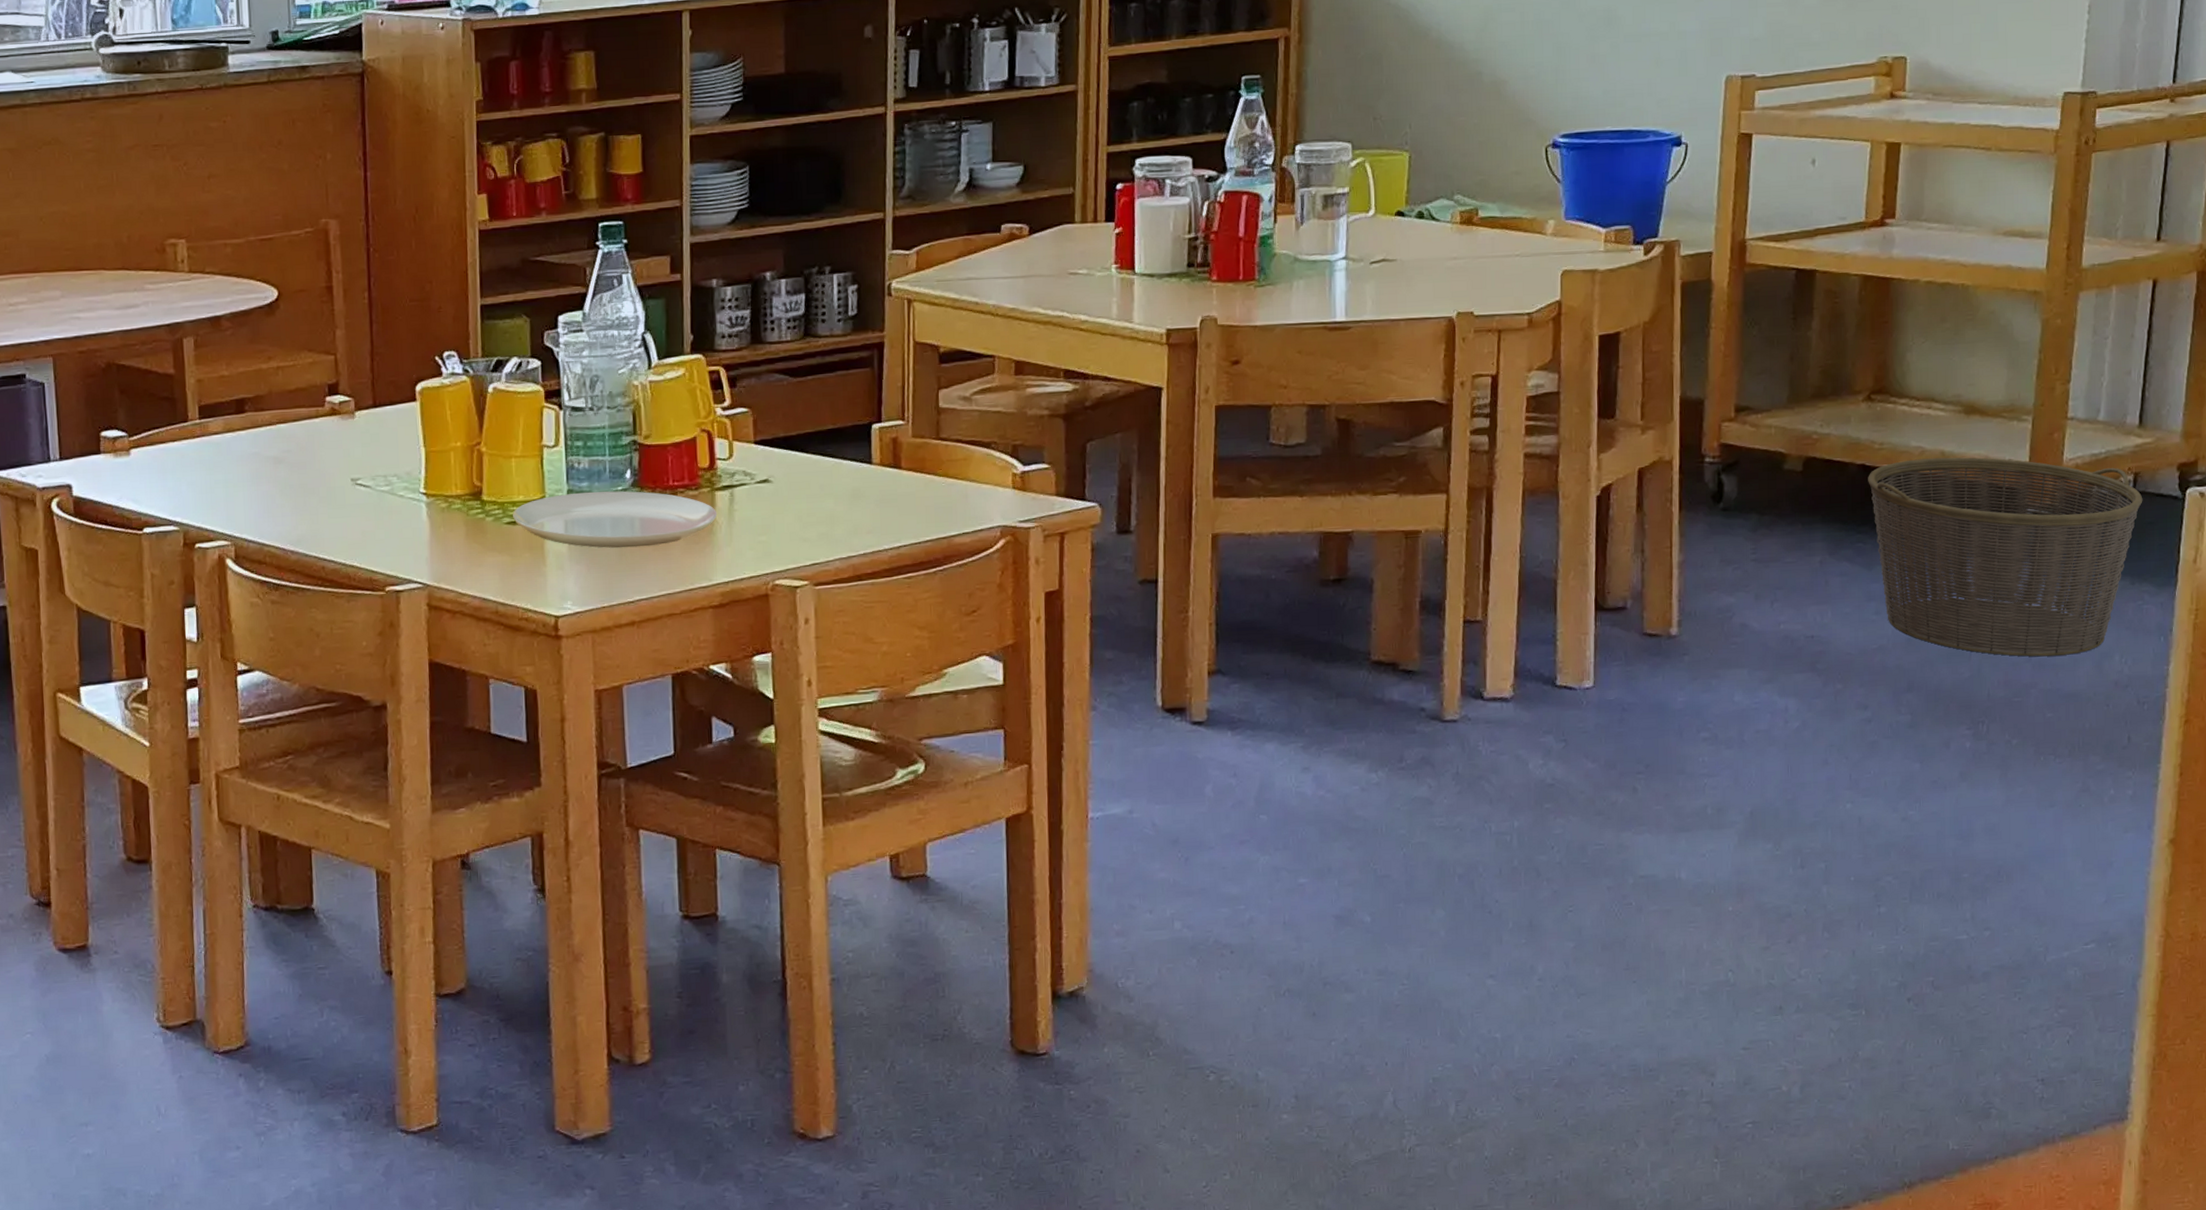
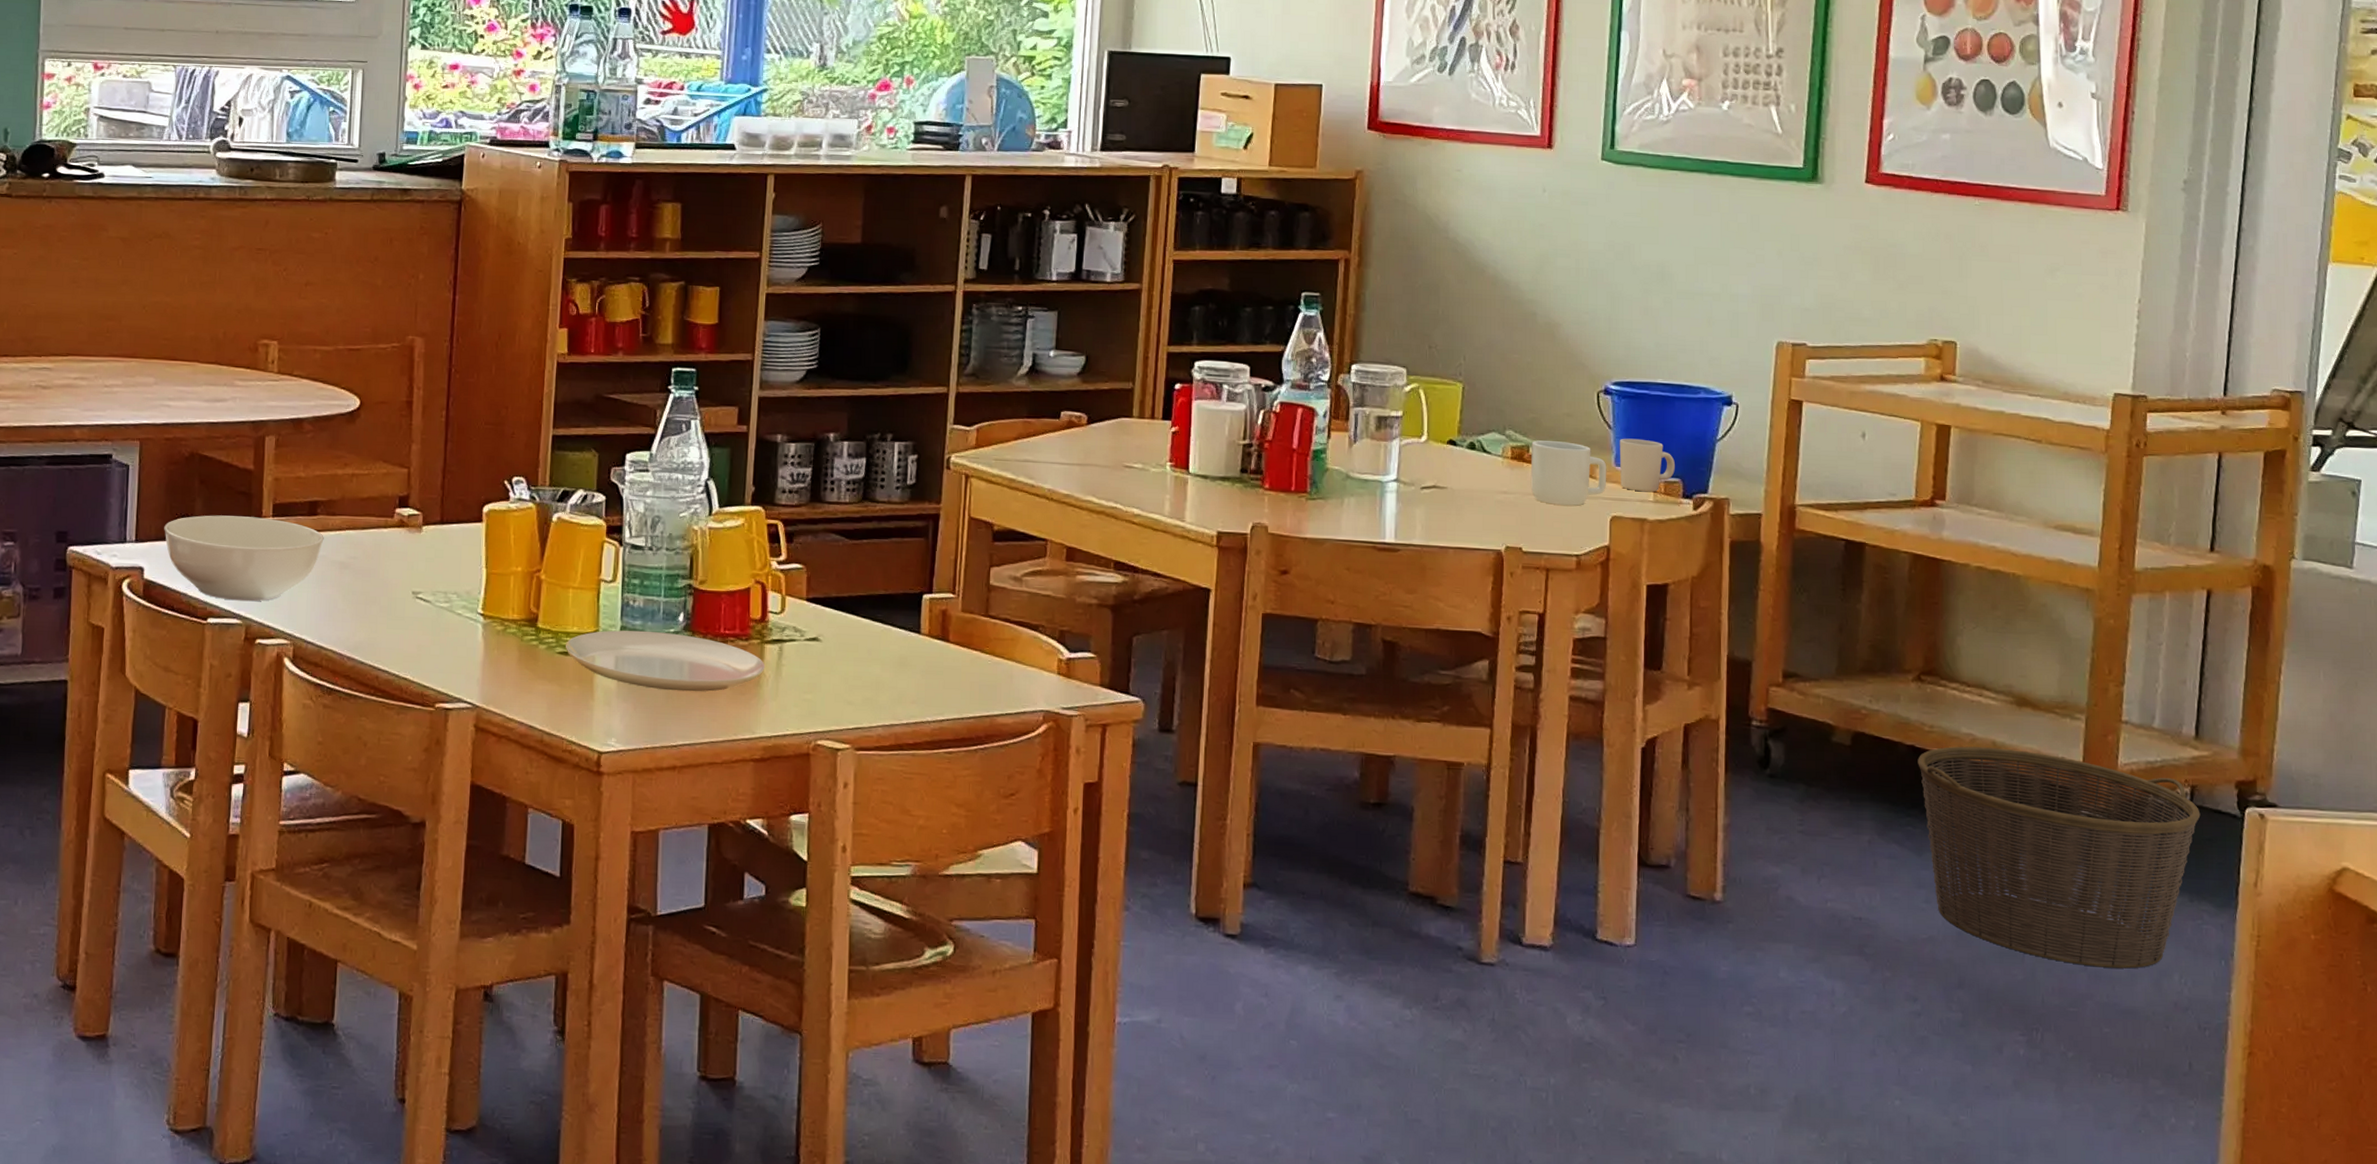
bowl: none [88,421,255,508] -> present [164,515,324,602]
mug: none [1480,200,1557,266] -> present [1530,440,1607,507]
mug: none [1568,189,1625,243] -> present [1619,438,1675,493]

